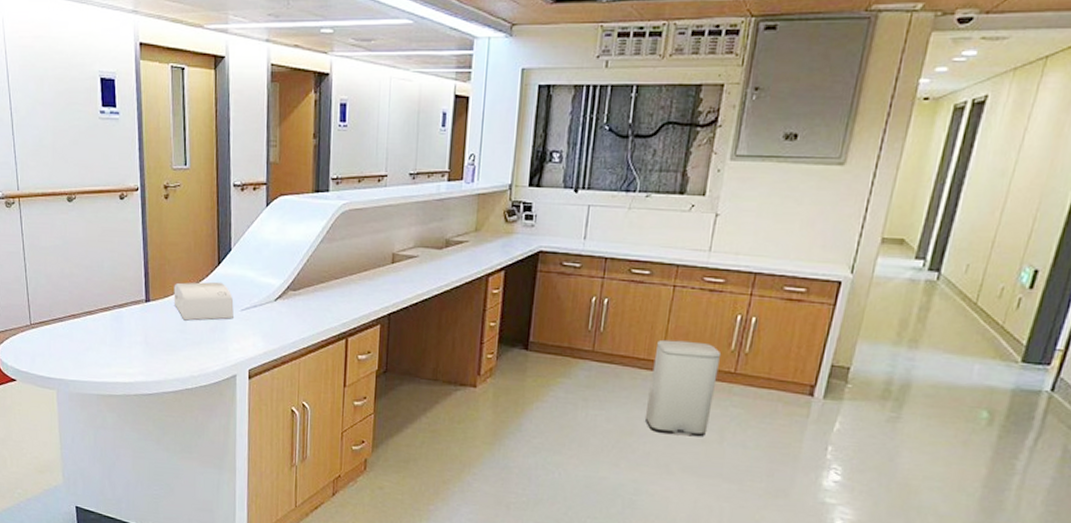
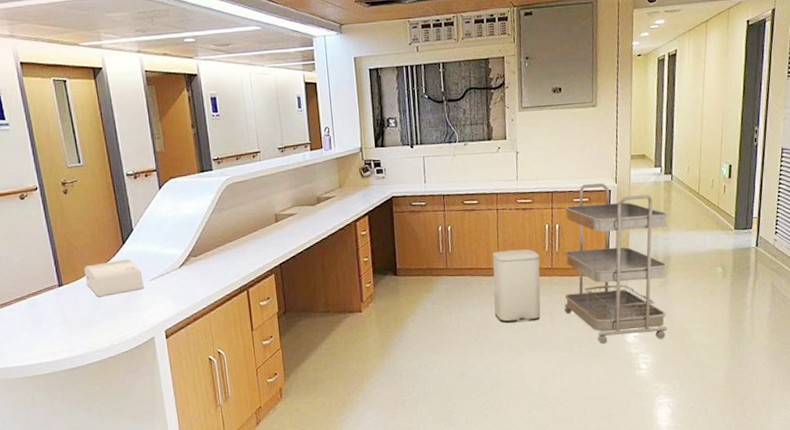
utility cart: none [741,268,924,492] -> present [564,183,670,344]

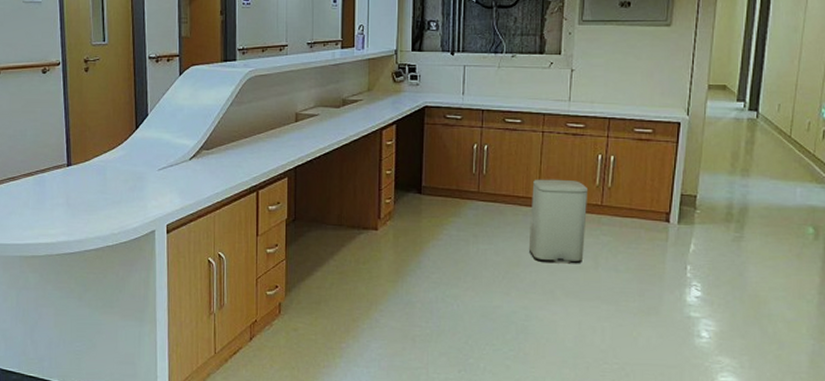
tissue dispenser: present [84,259,144,297] -> none [94,144,151,182]
utility cart: present [564,183,670,344] -> none [612,112,751,305]

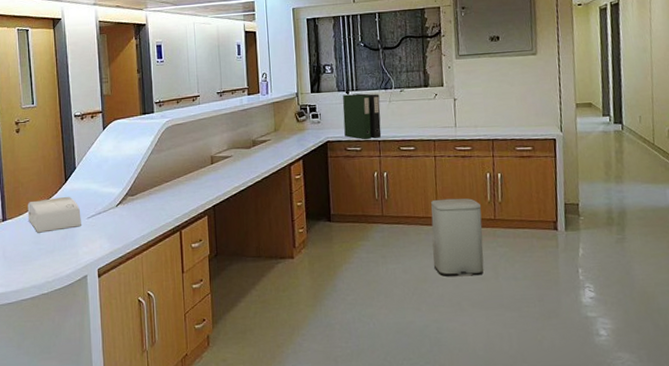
tissue dispenser: none [94,144,151,182] -> present [27,196,81,233]
binder: none [445,56,488,108] -> present [342,93,382,140]

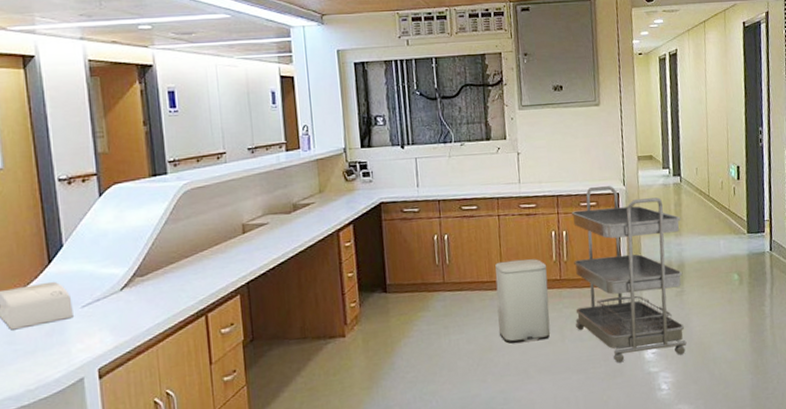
binder: present [342,93,382,140] -> none [397,148,441,200]
utility cart: none [506,132,628,305] -> present [571,186,687,363]

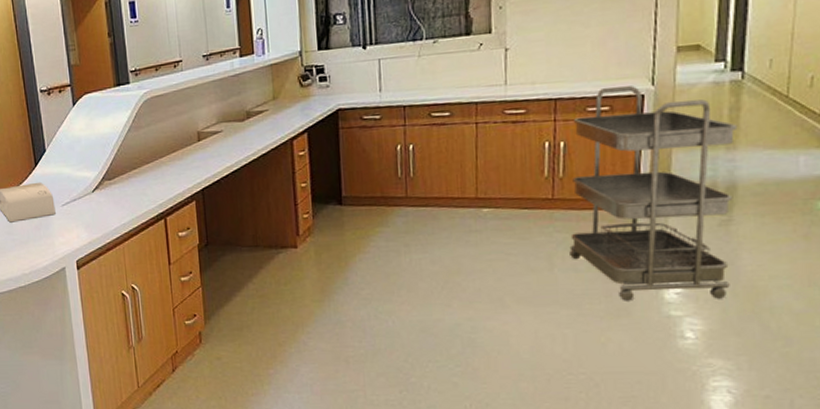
pedal bin: present [495,259,551,344] -> none [468,173,536,268]

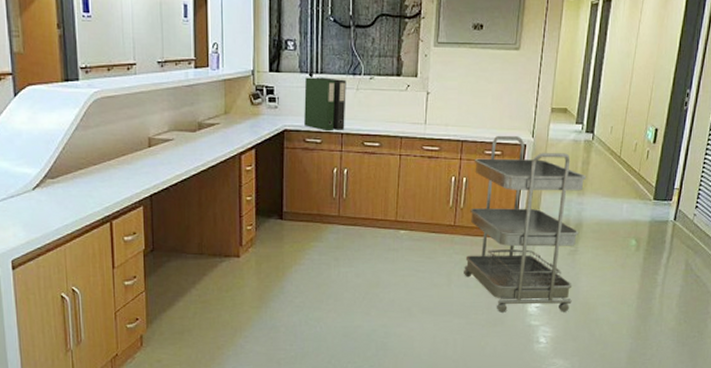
binder: none [358,47,408,106] -> present [304,77,346,132]

